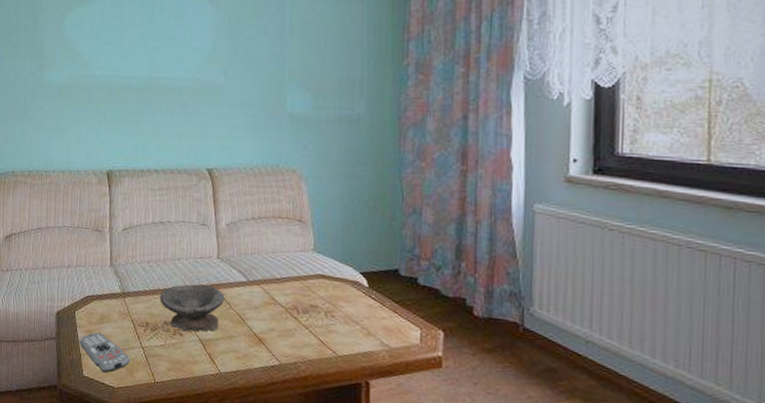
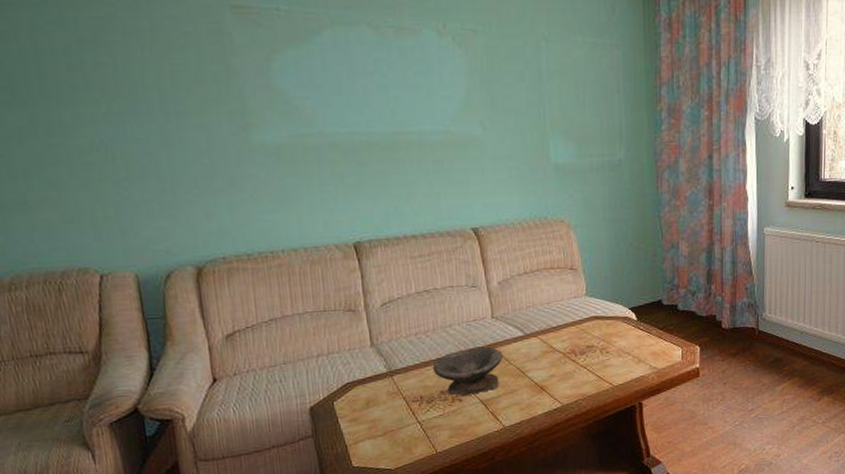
remote control: present [79,332,130,373] -> none [343,418,407,458]

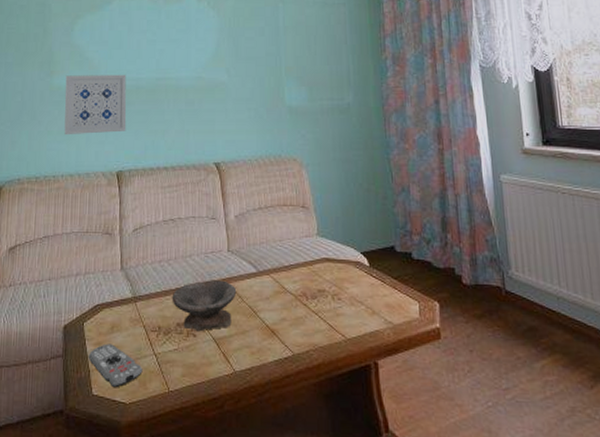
wall art: none [268,128,360,204] -> present [64,74,127,135]
remote control: none [343,418,407,458] -> present [88,343,143,388]

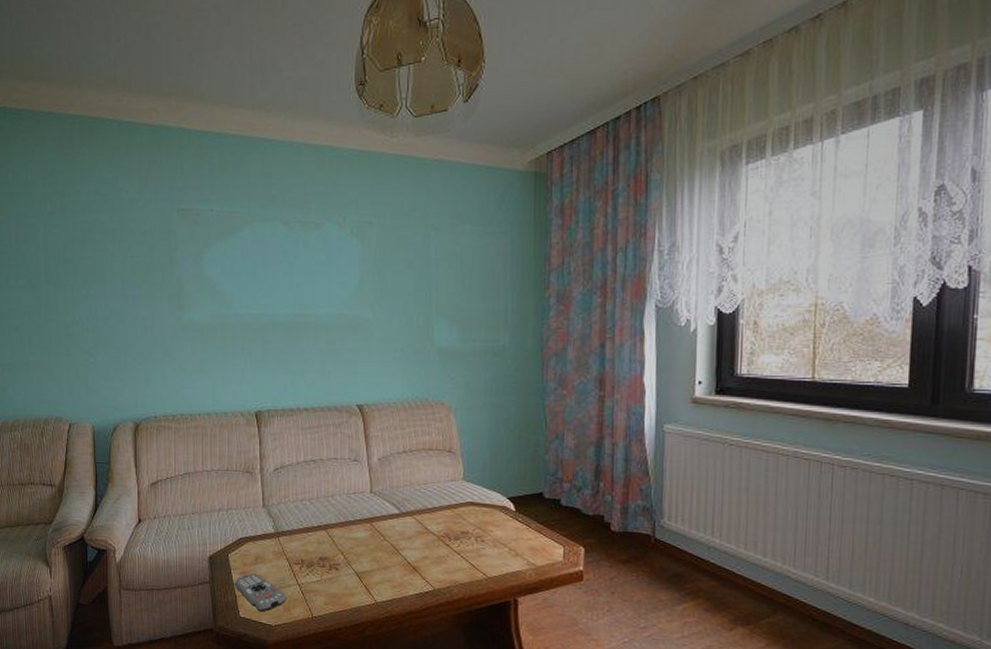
wall art: present [64,74,127,135] -> none [197,310,264,374]
bowl: present [172,280,237,332] -> none [314,519,379,566]

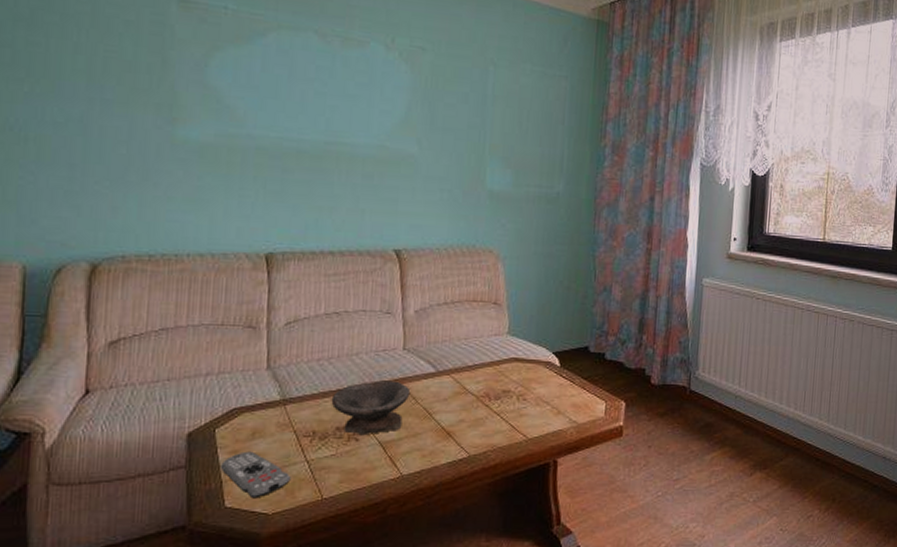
bowl: none [314,519,379,566] -> present [331,380,411,436]

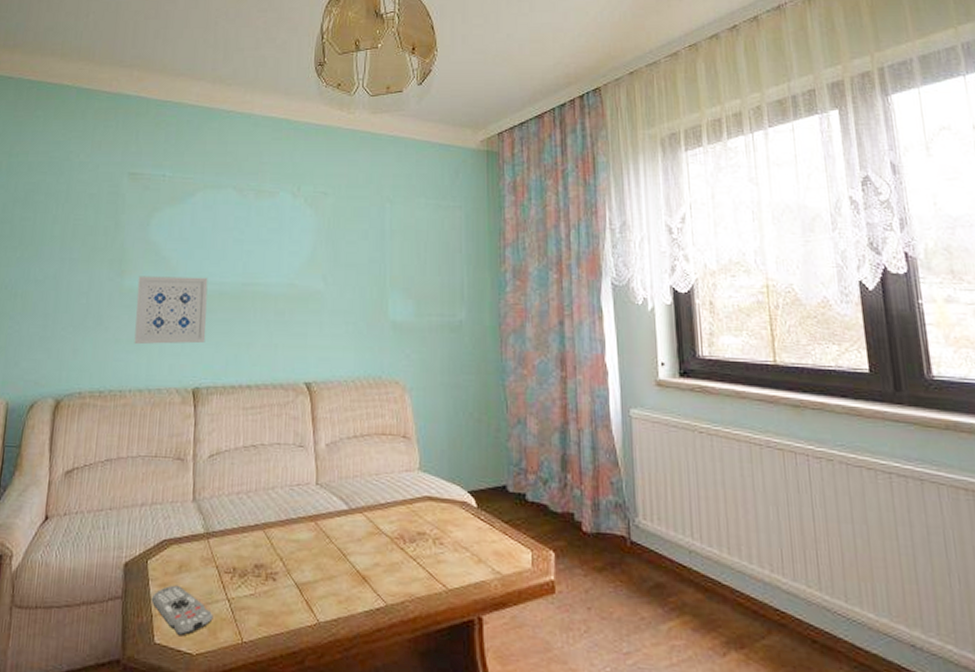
wall art: none [192,126,284,206] -> present [134,276,208,345]
bowl: present [331,380,411,436] -> none [249,516,325,576]

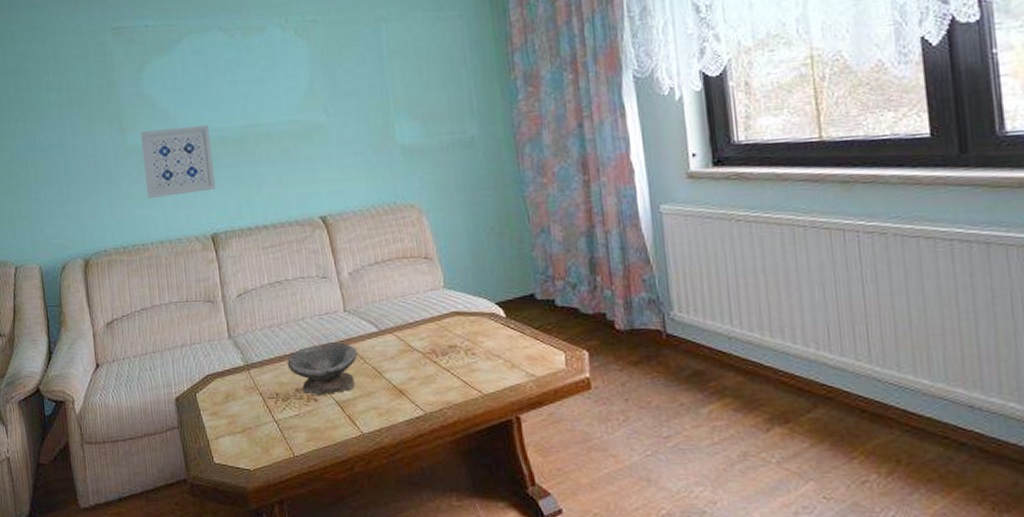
remote control: present [151,585,213,637] -> none [205,413,264,456]
bowl: none [249,516,325,576] -> present [287,342,358,396]

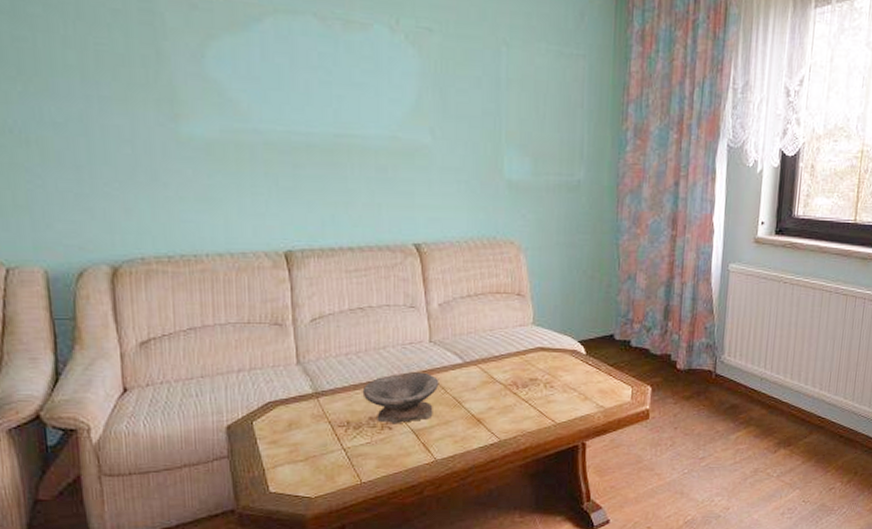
wall art: present [140,125,216,199] -> none [199,121,295,204]

